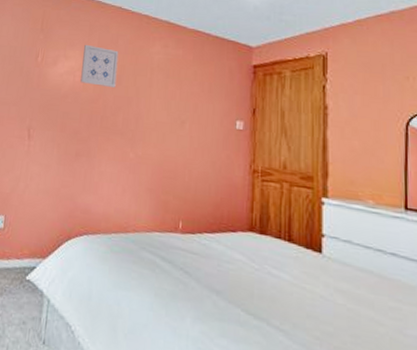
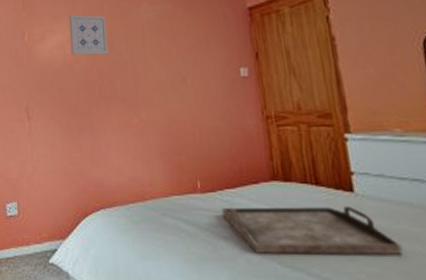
serving tray: none [198,250,357,318] -> present [221,207,403,255]

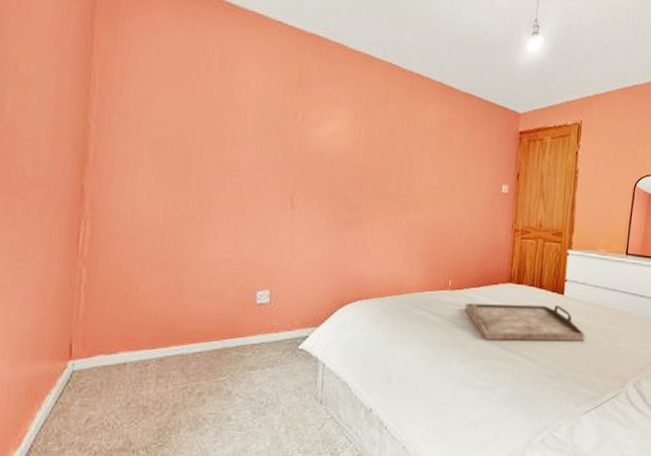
wall art: present [70,15,108,56] -> none [348,103,390,152]

